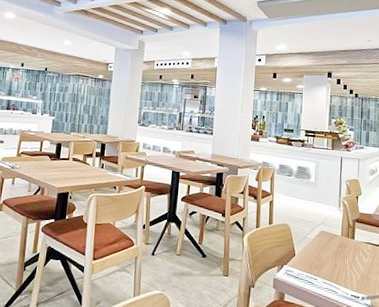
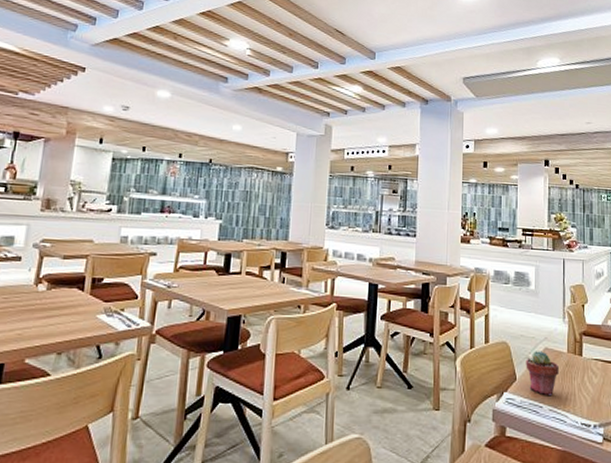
potted succulent: none [304,233,333,270] -> present [526,351,559,395]

